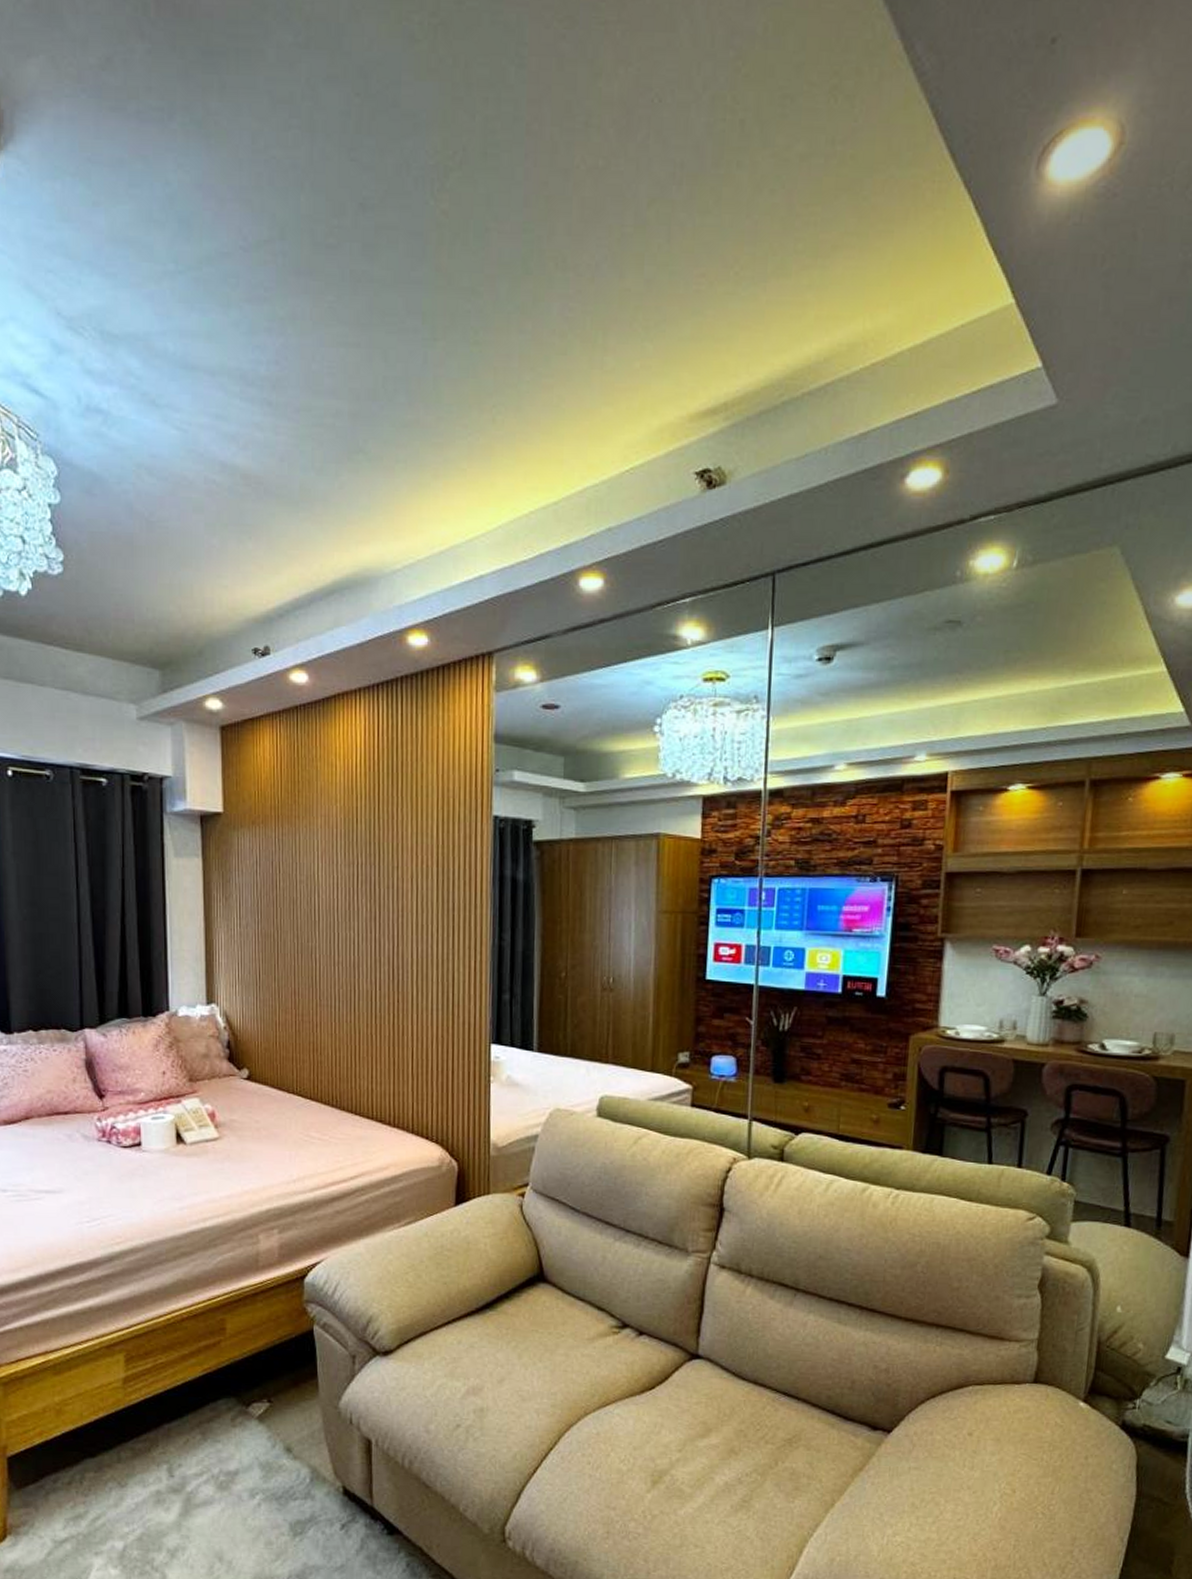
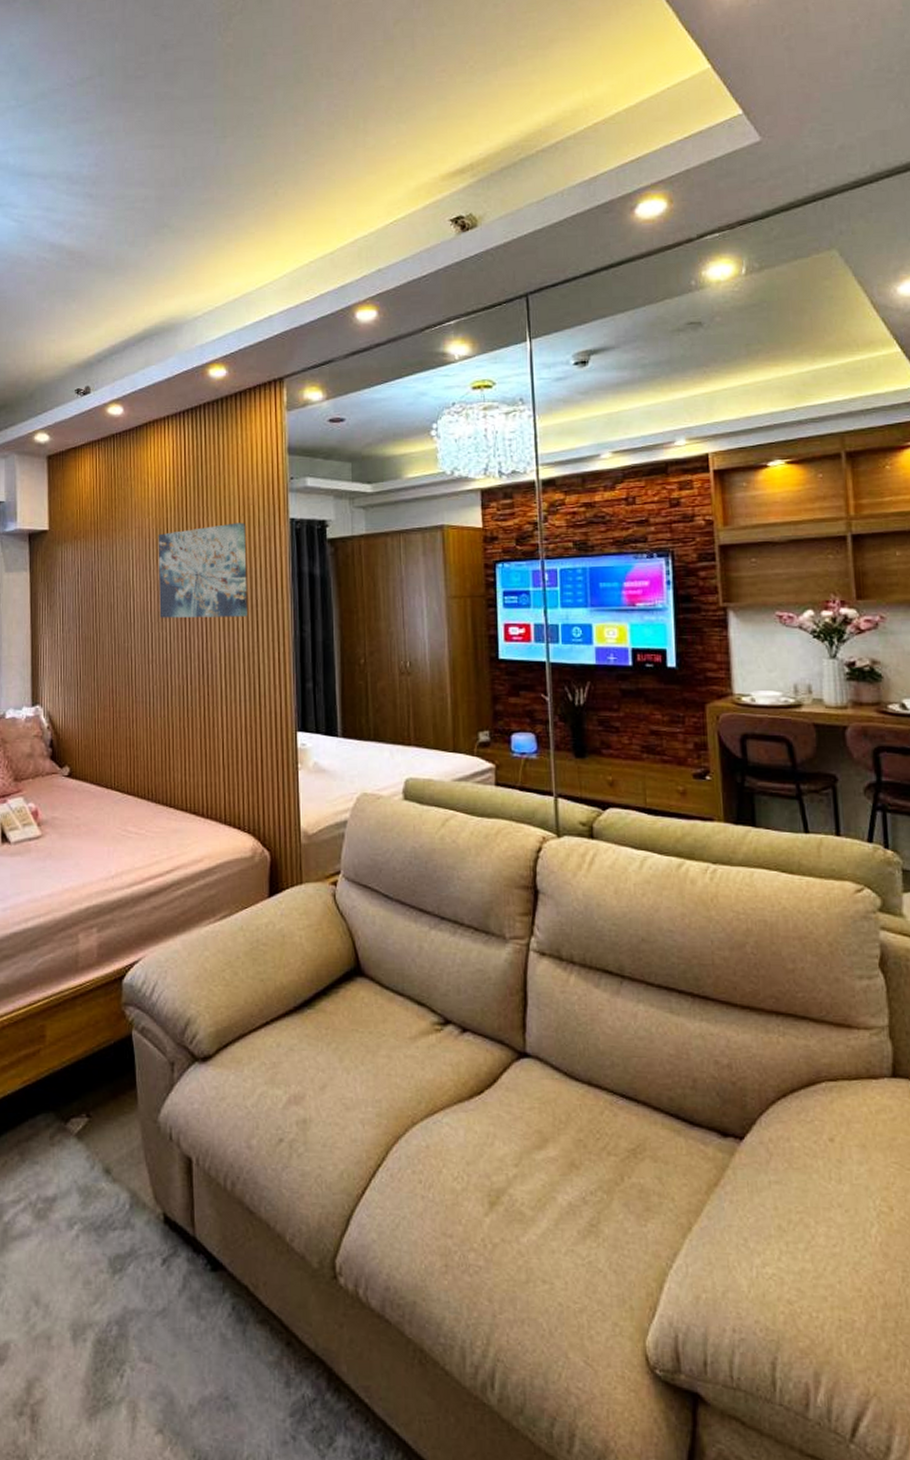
wall art: none [346,817,444,921] -> present [158,522,248,618]

